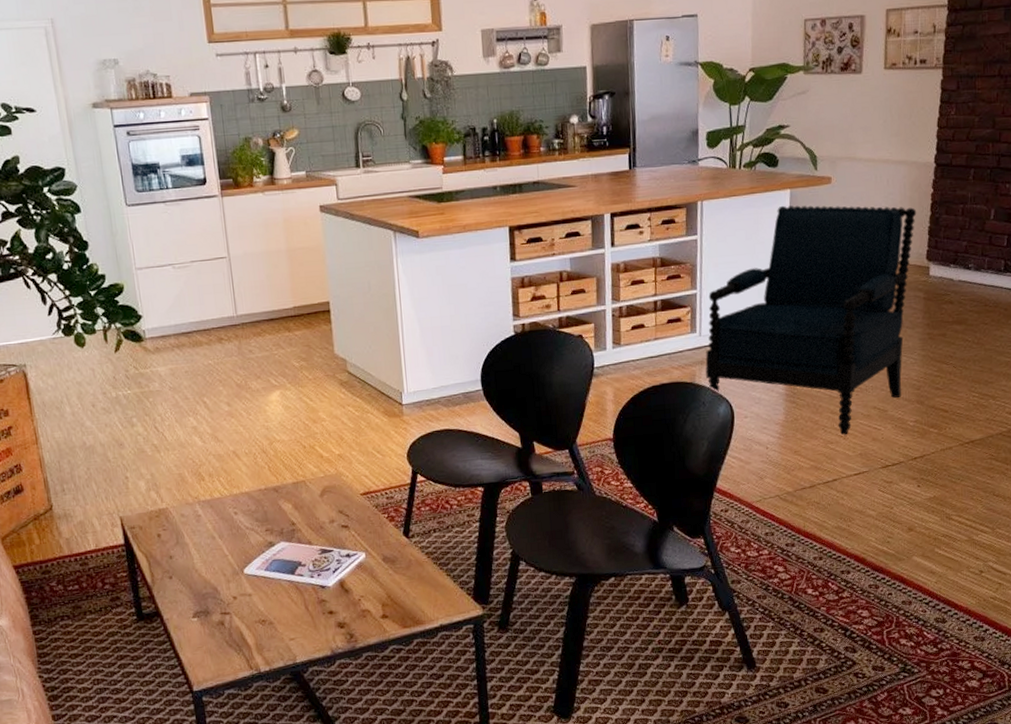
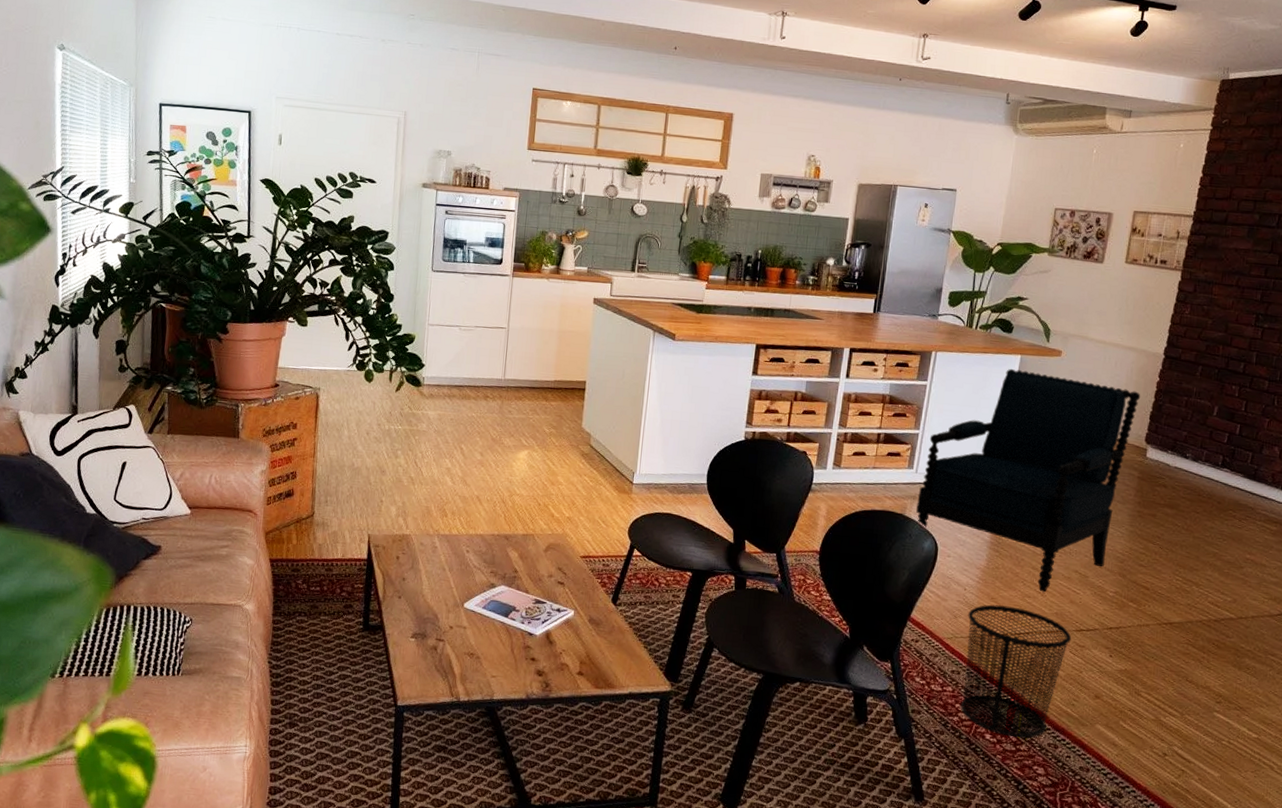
waste bin: none [773,456,879,587] -> present [960,604,1072,738]

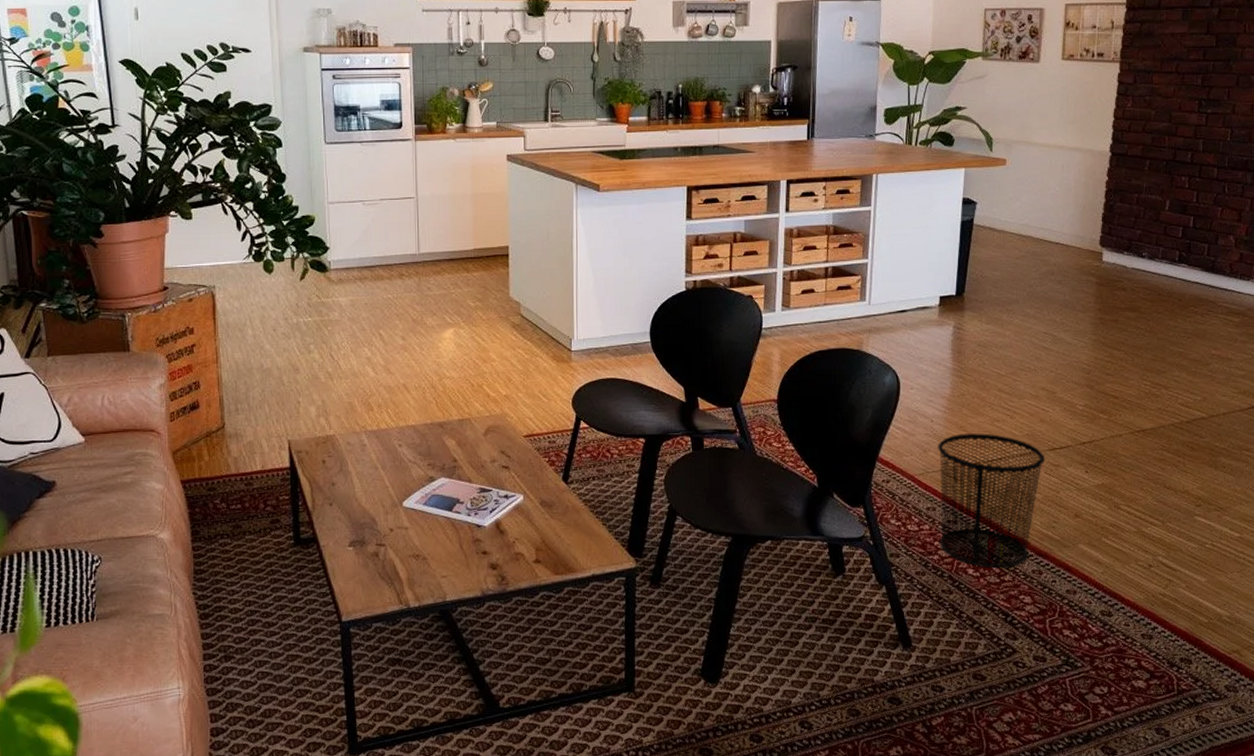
chair: present [916,368,1141,593] -> none [873,183,1091,415]

